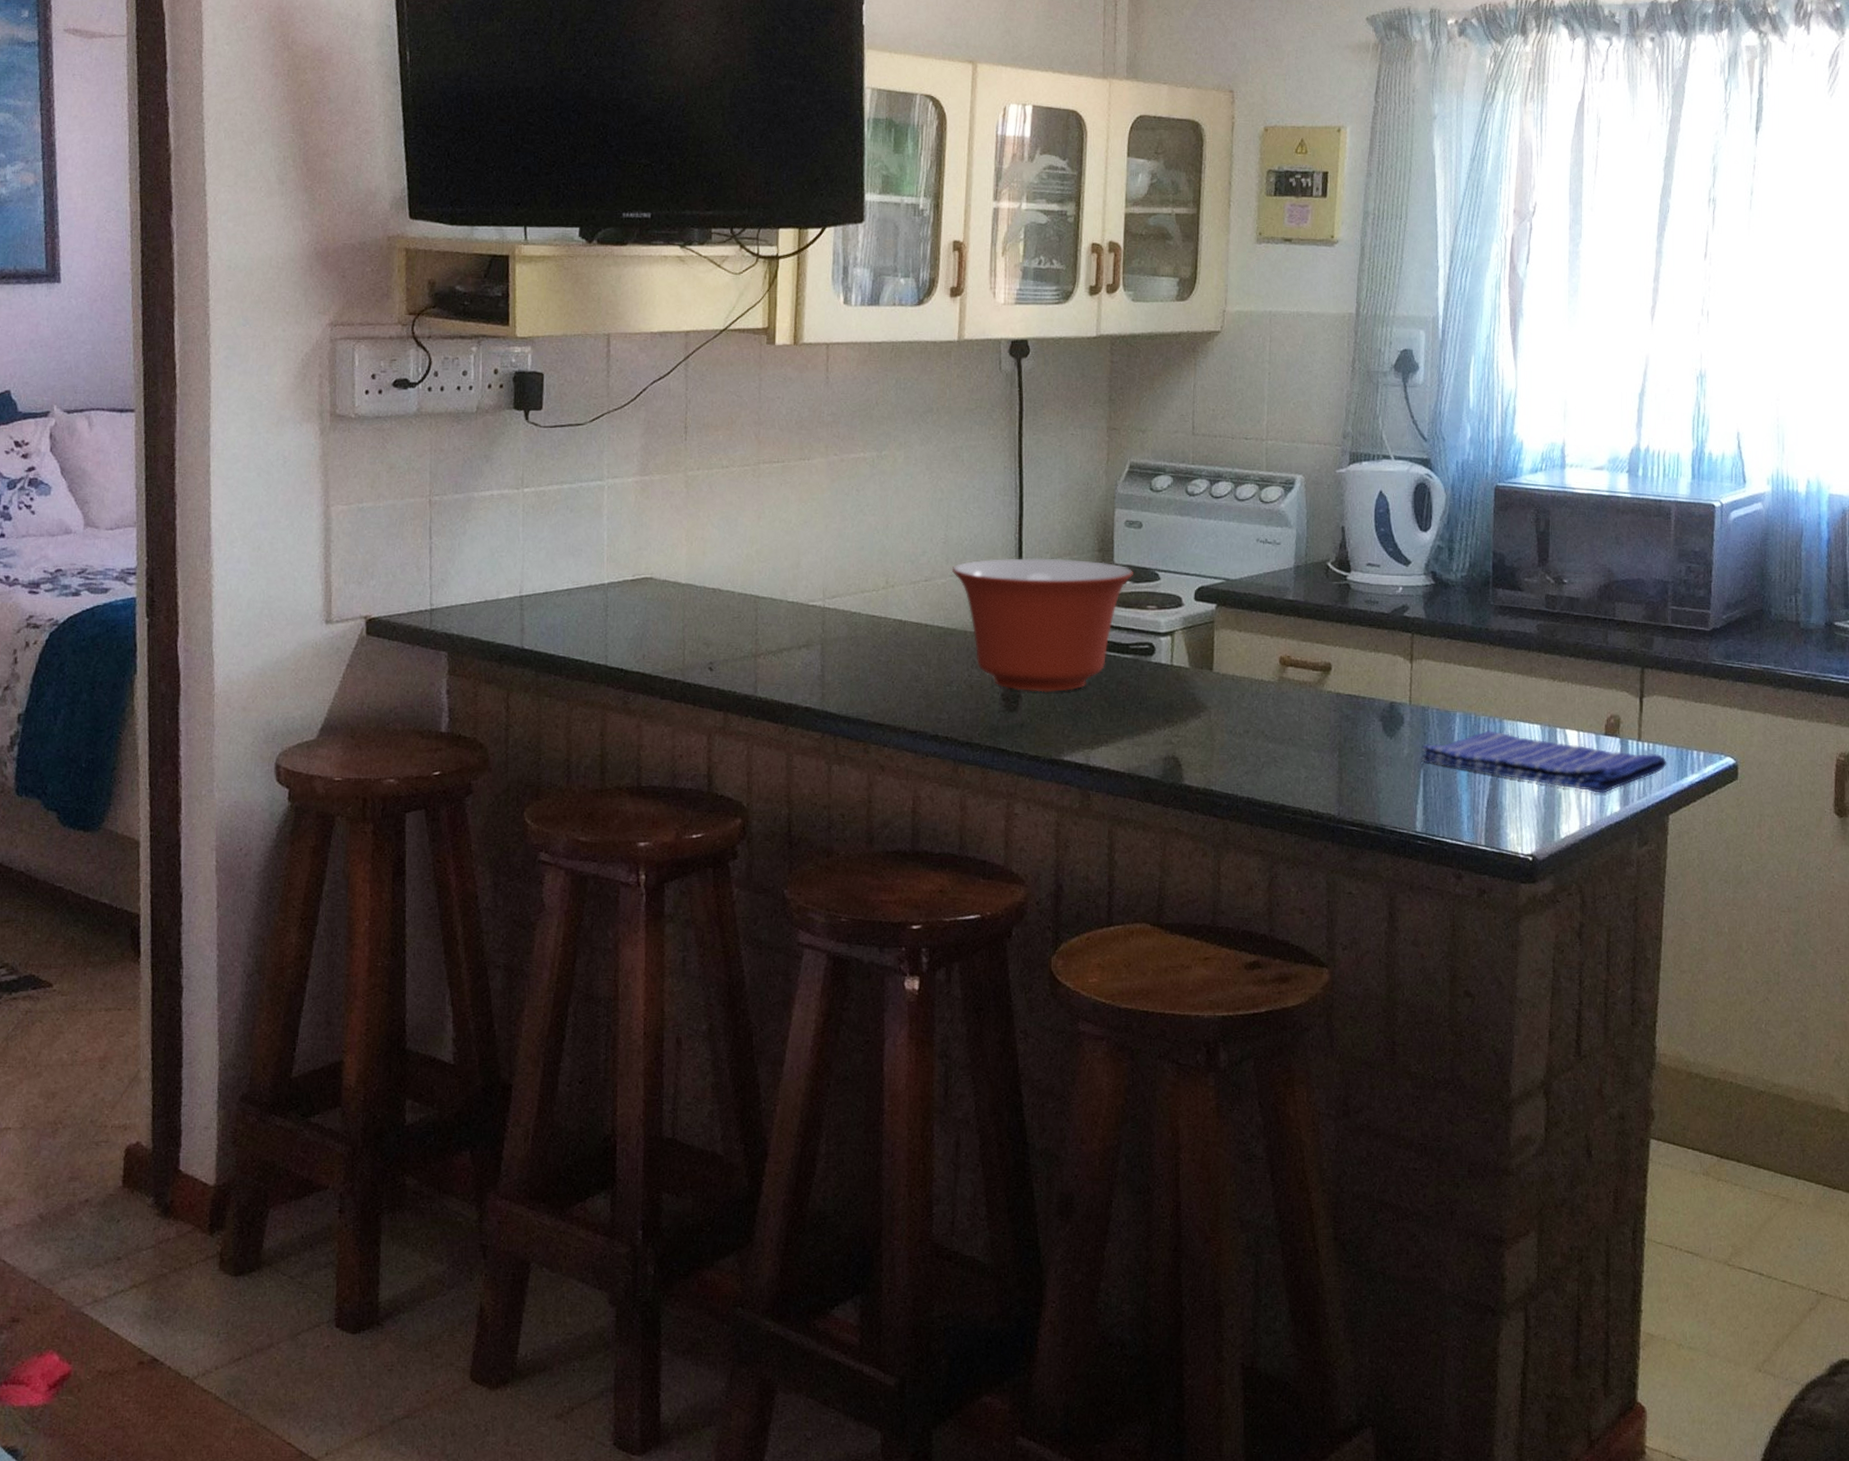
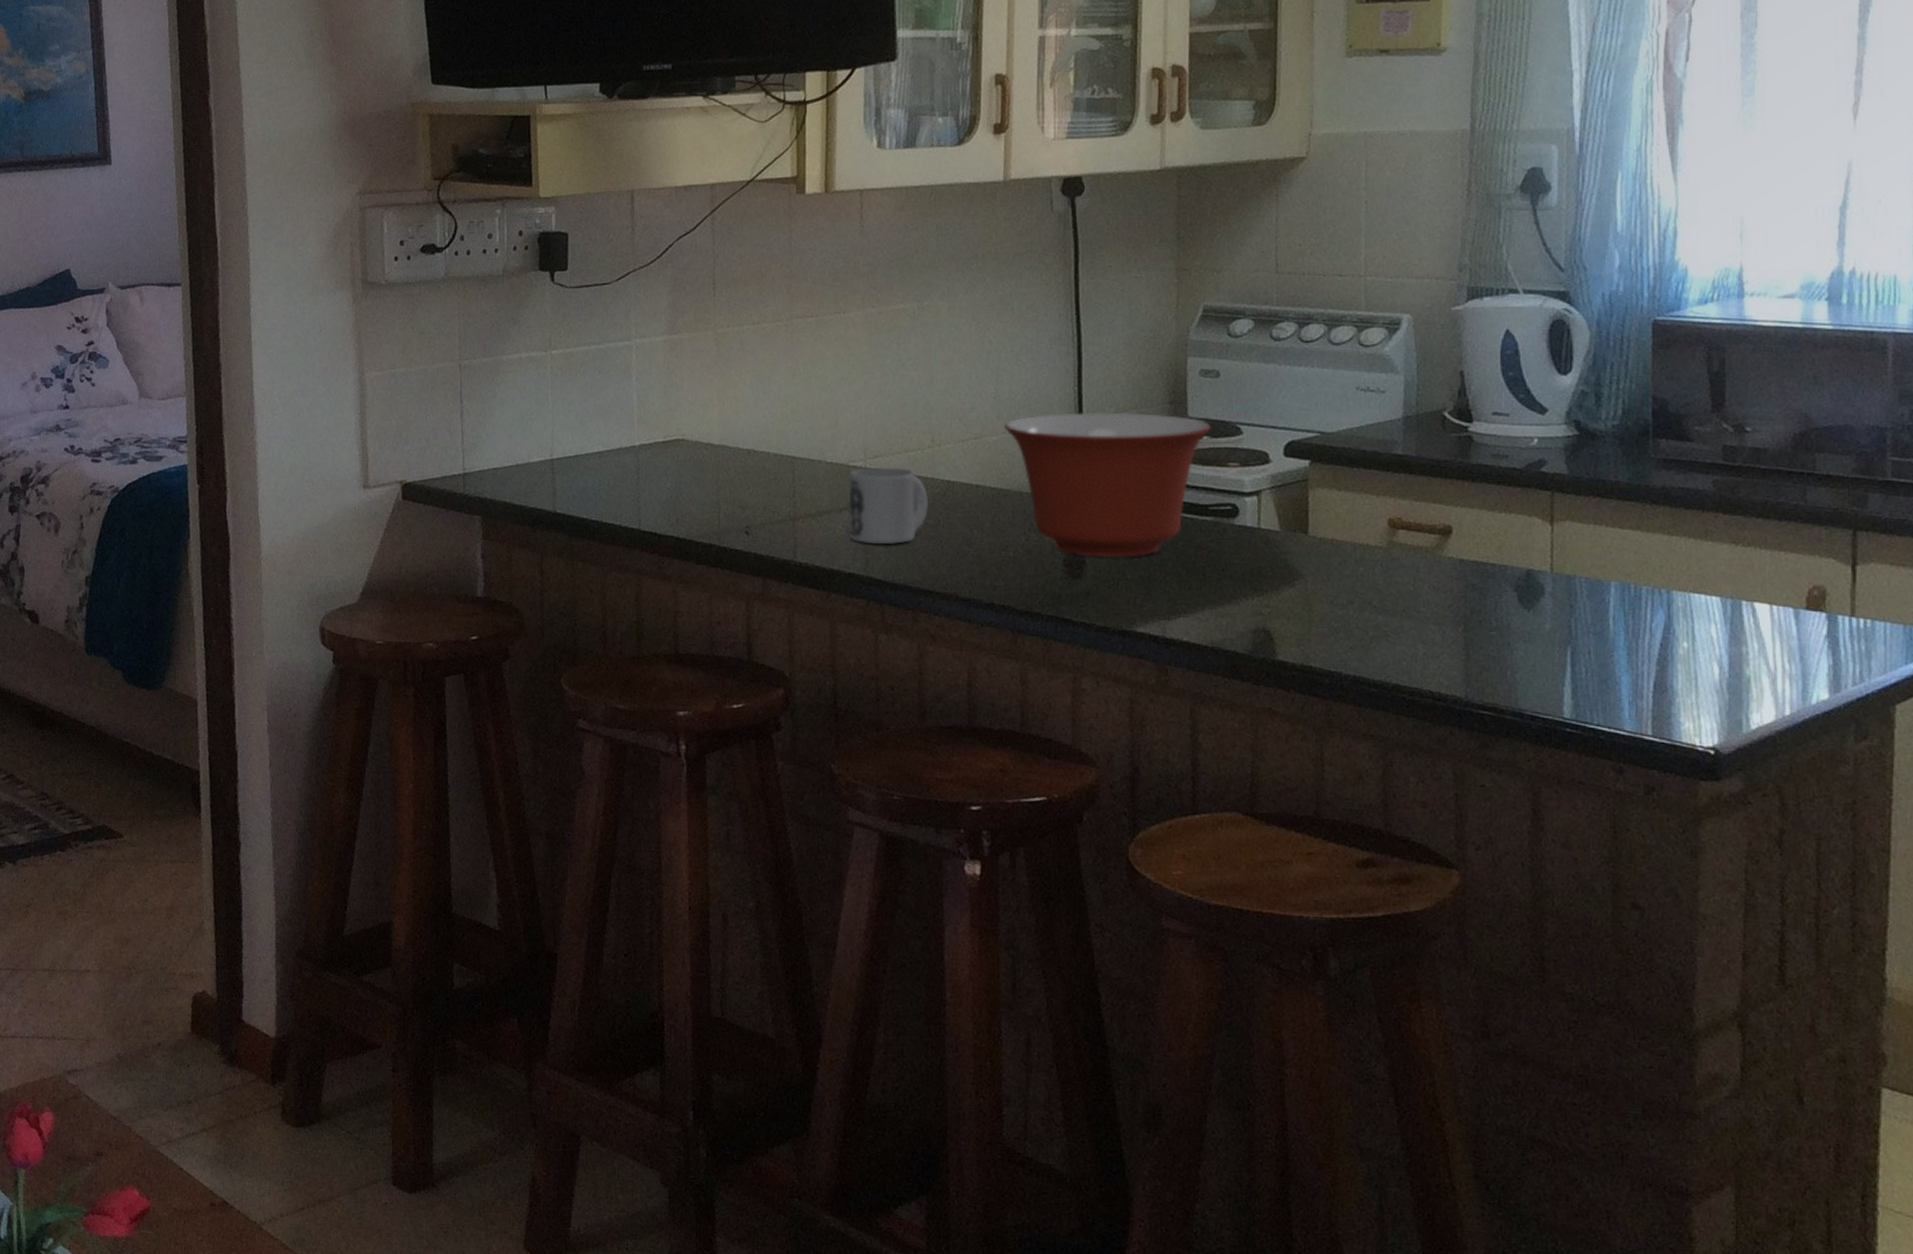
mug: none [806,607,881,679] -> present [847,467,928,544]
dish towel: present [1421,730,1667,793] -> none [1568,603,1892,678]

